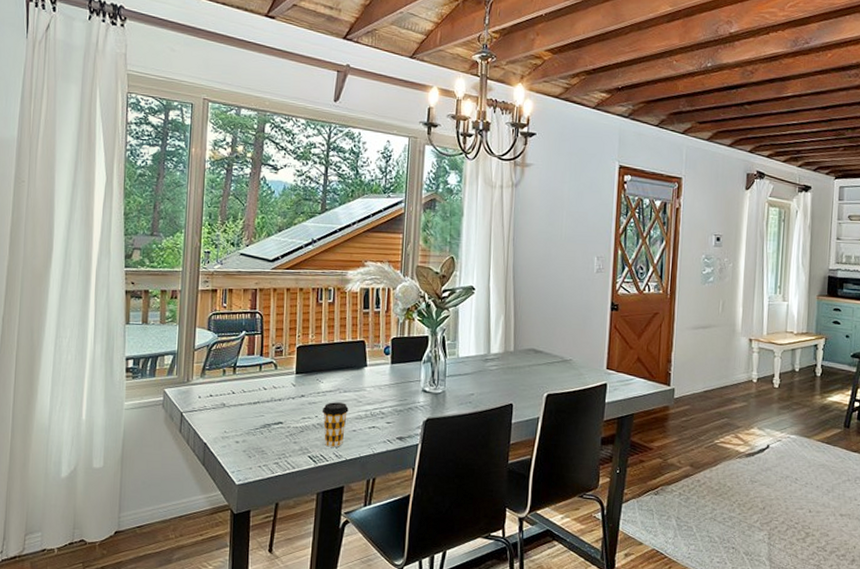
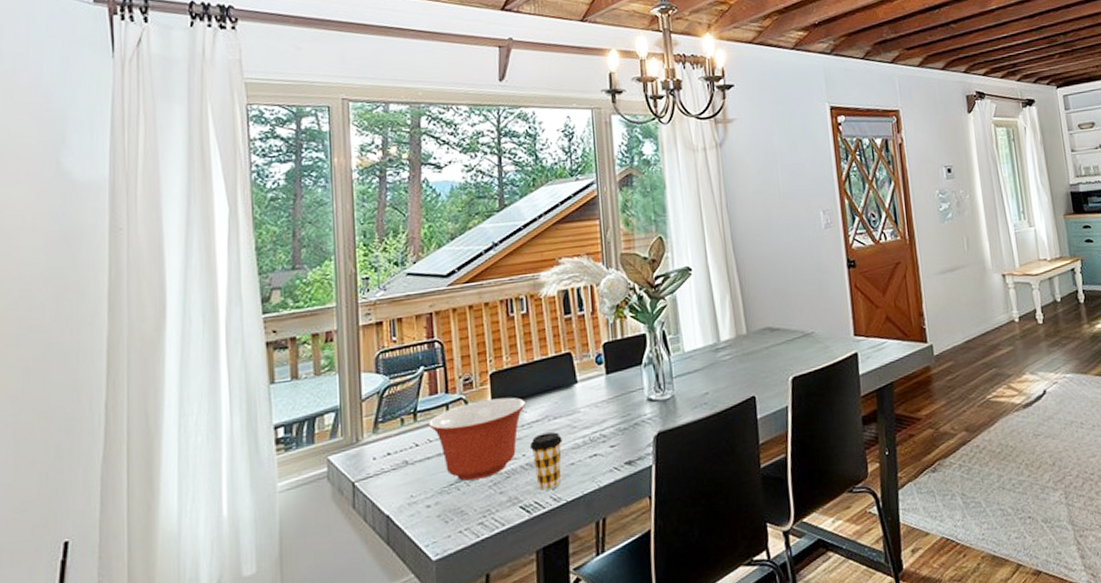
mixing bowl: none [245,366,324,429] -> present [429,397,527,481]

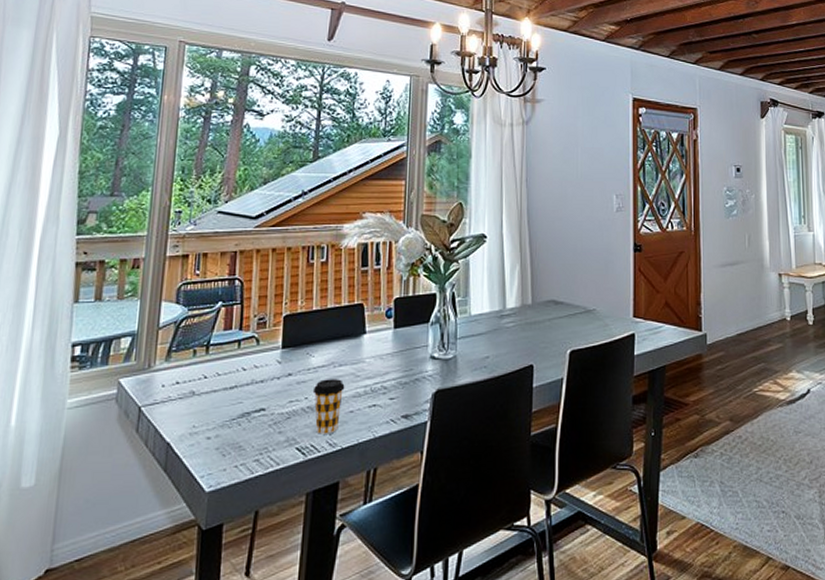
mixing bowl: present [429,397,527,481] -> none [220,340,315,417]

